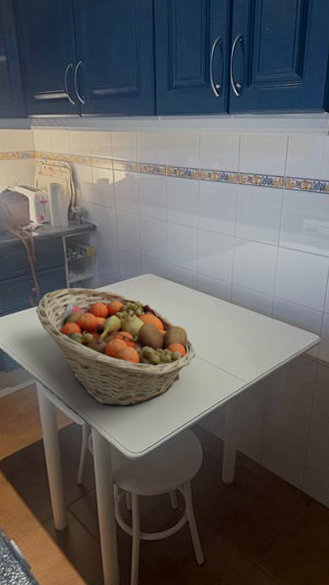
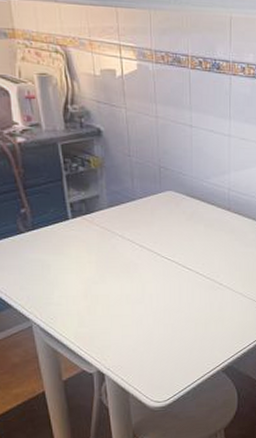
fruit basket: present [35,287,196,406] -> none [26,208,229,350]

